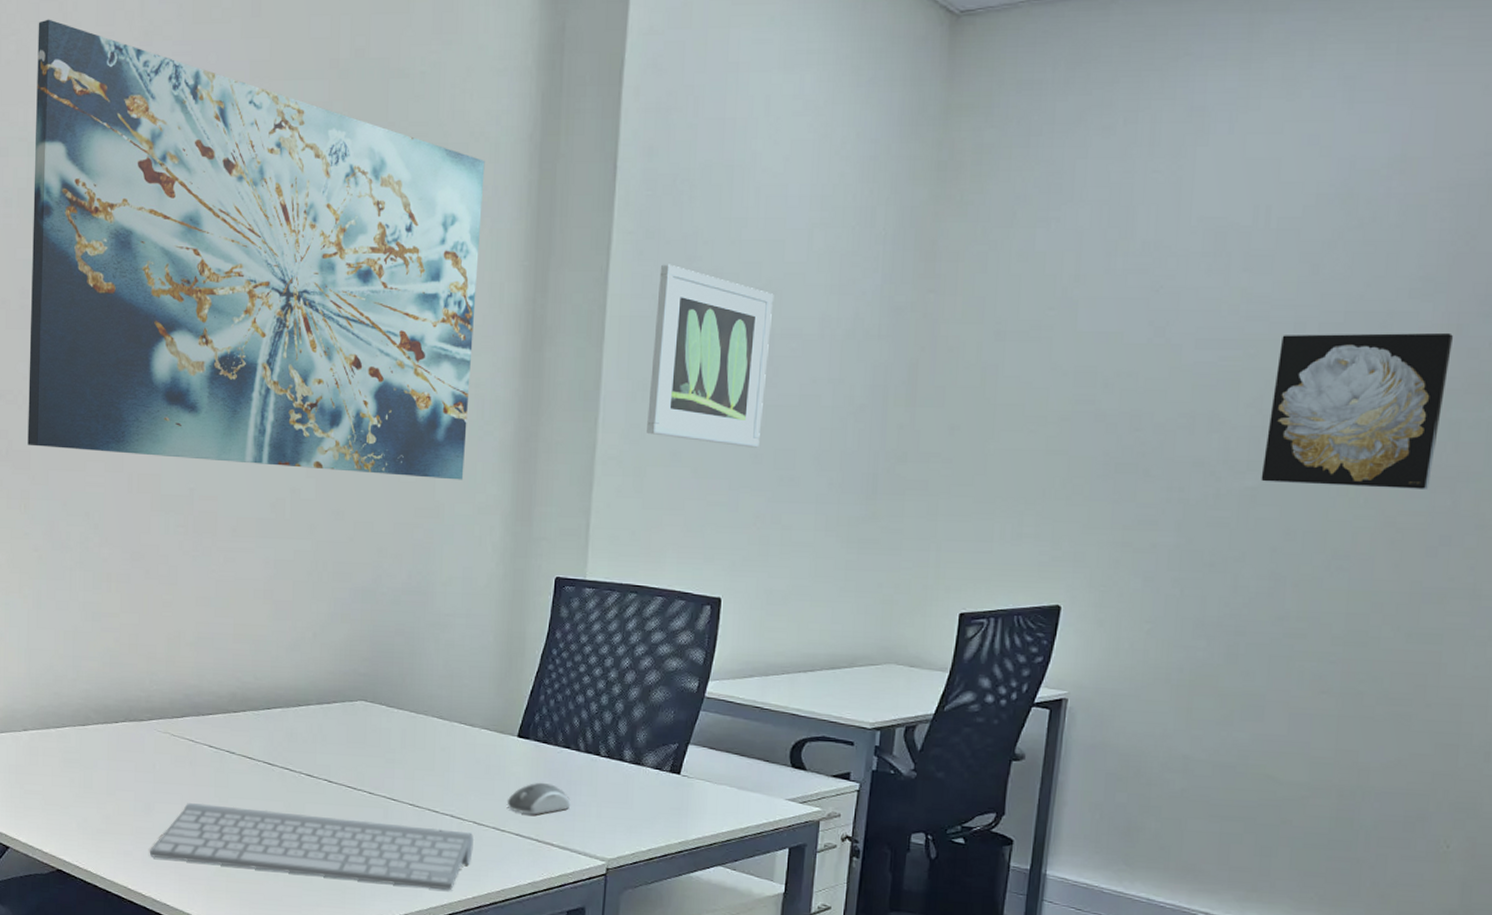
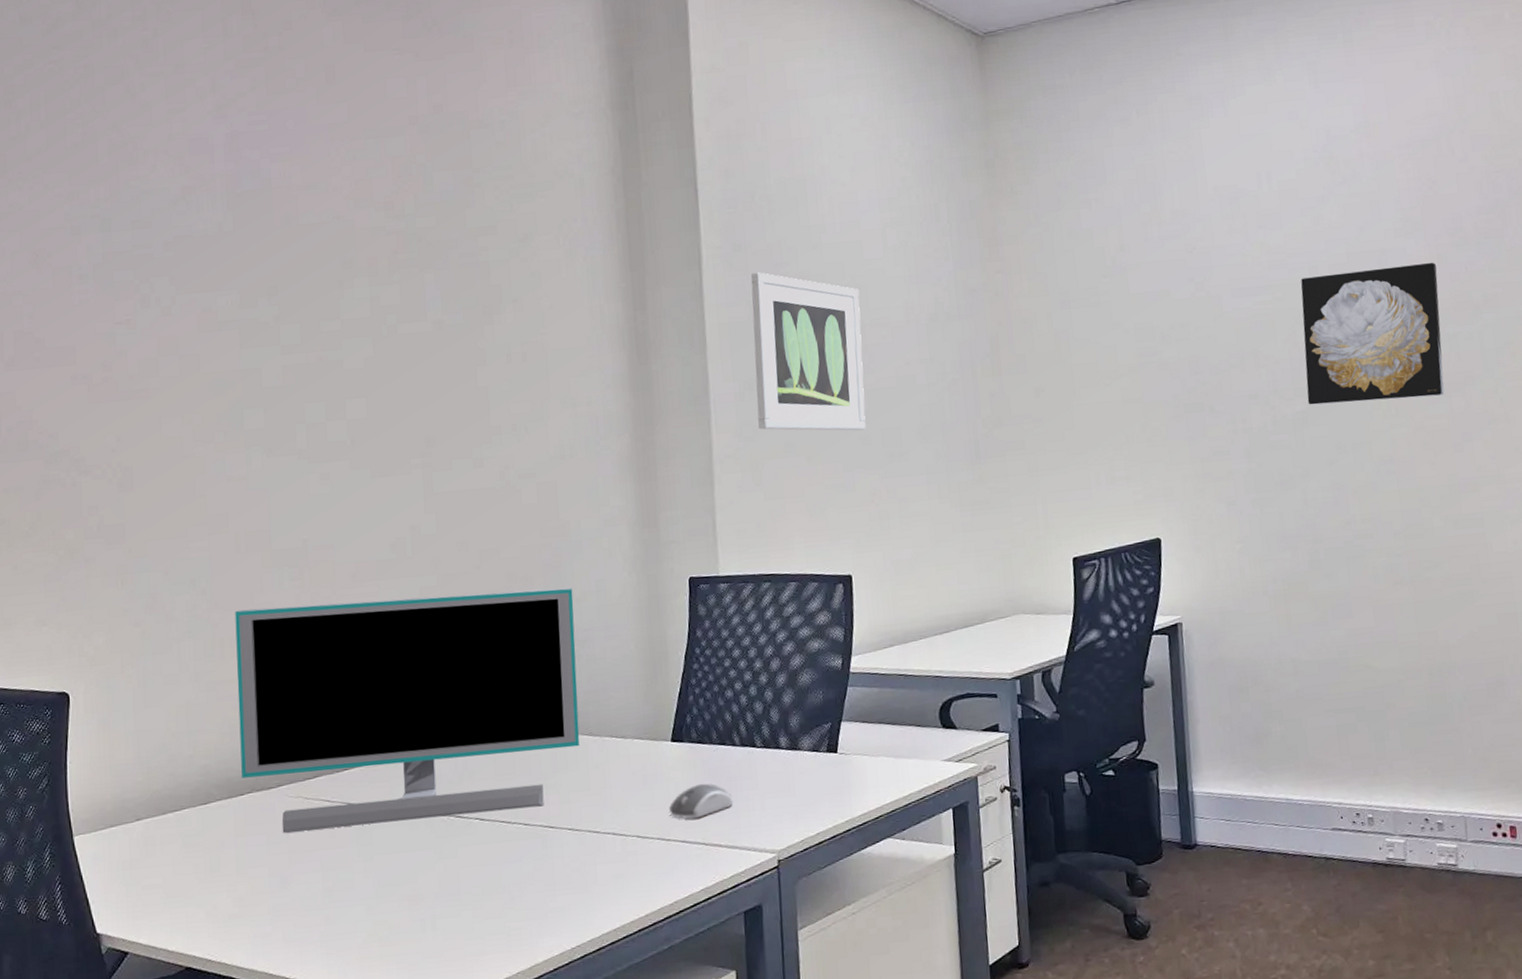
wall art: present [27,19,485,480] -> none [104,101,586,519]
monitor: none [118,548,440,779] -> present [235,587,580,833]
keyboard: present [149,803,475,891] -> none [290,848,640,935]

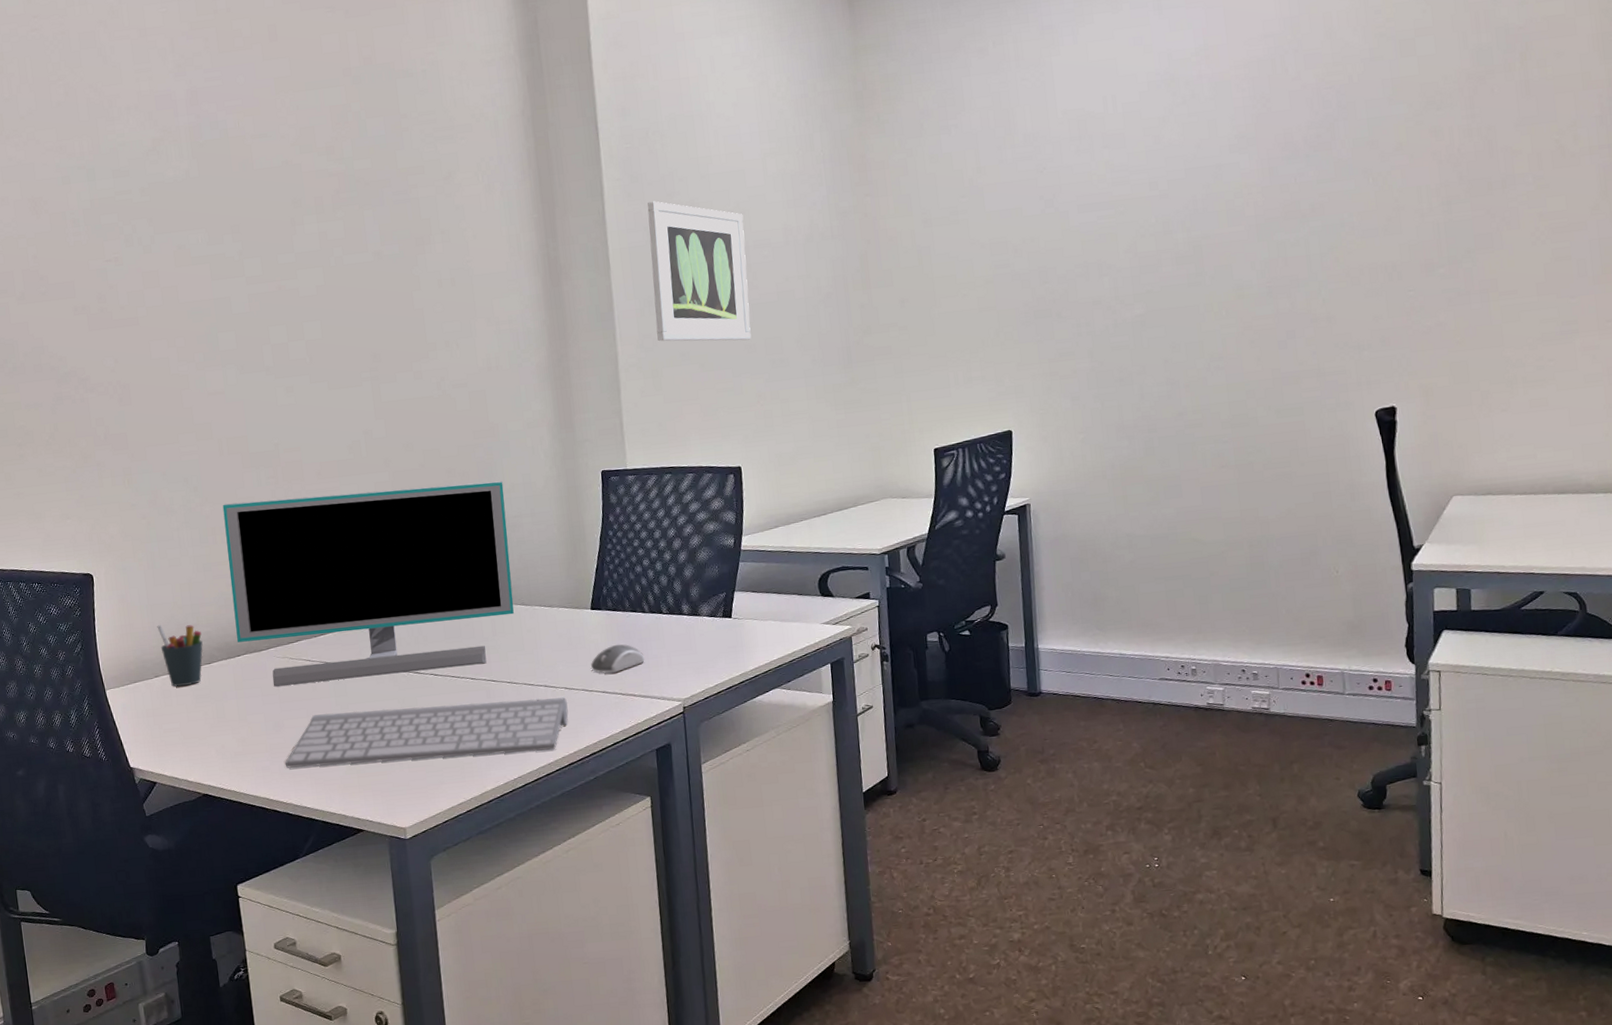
pen holder: none [143,756,199,832] -> present [157,625,203,687]
keyboard: none [290,848,640,935] -> present [284,697,569,768]
wall art: present [1301,262,1445,405] -> none [1141,175,1271,309]

